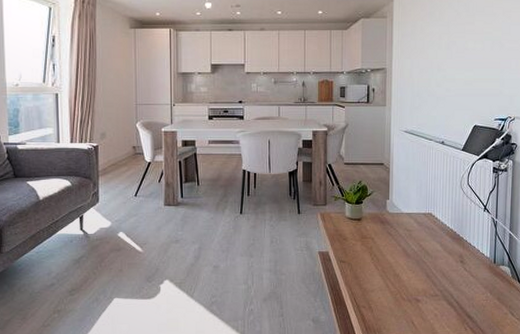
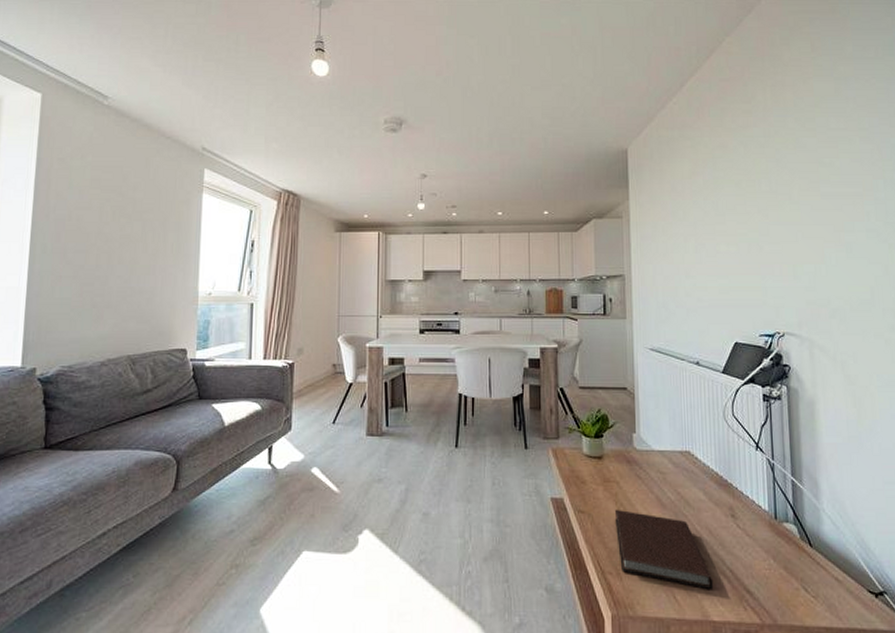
notebook: none [369,259,443,317] -> present [614,509,714,590]

